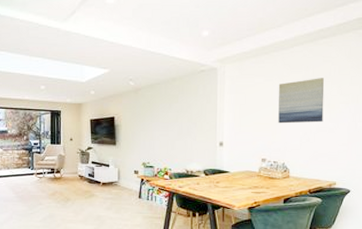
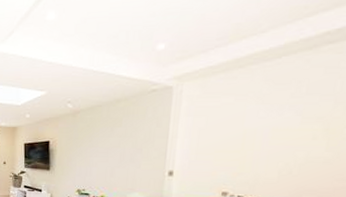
wall art: present [278,78,325,124] -> none [249,95,324,152]

